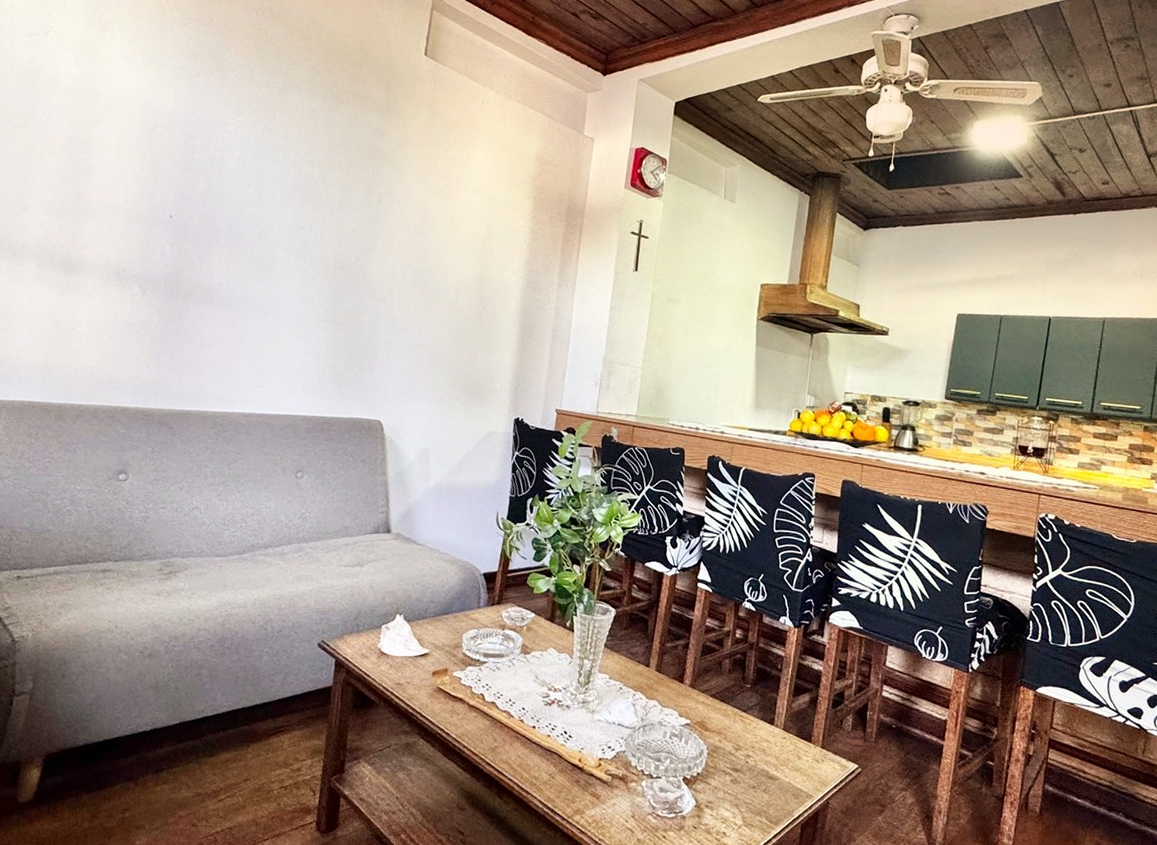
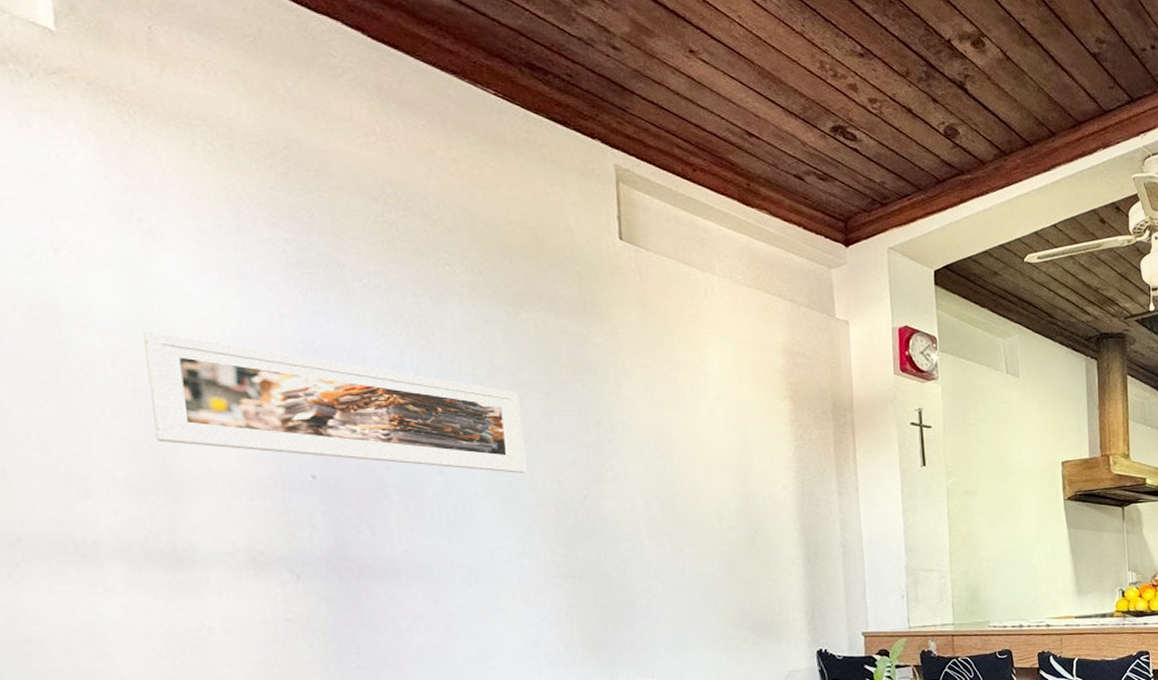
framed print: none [76,95,326,234] -> present [142,330,526,473]

